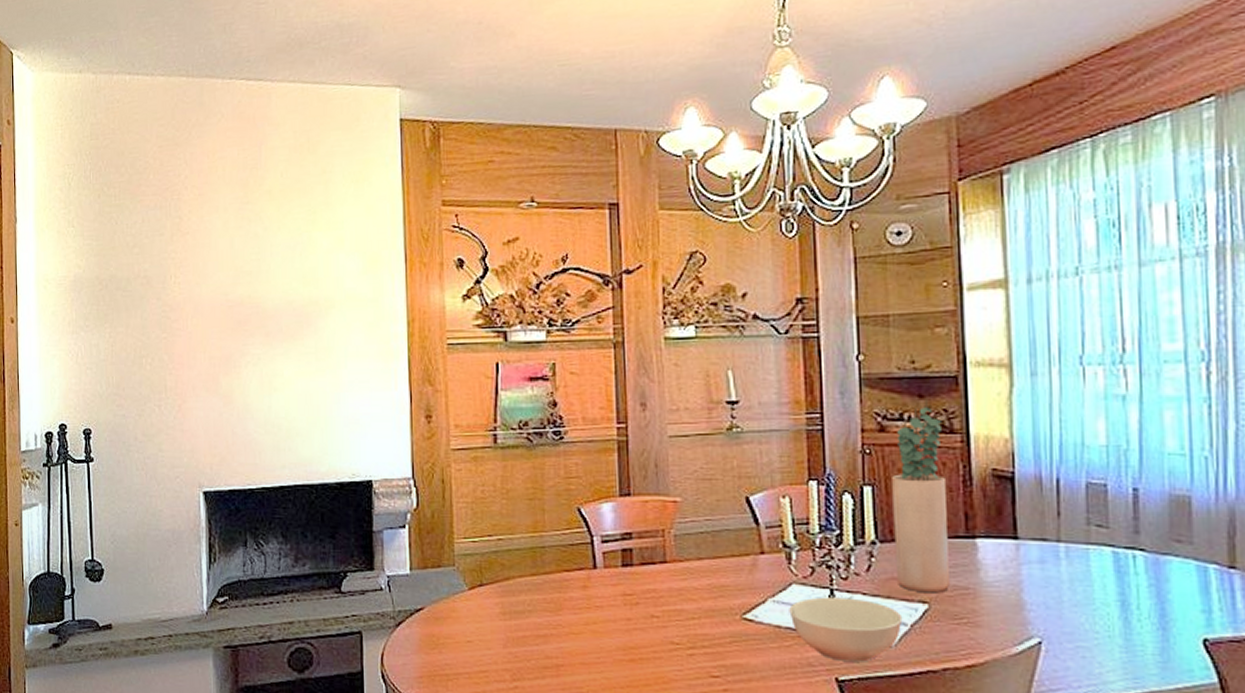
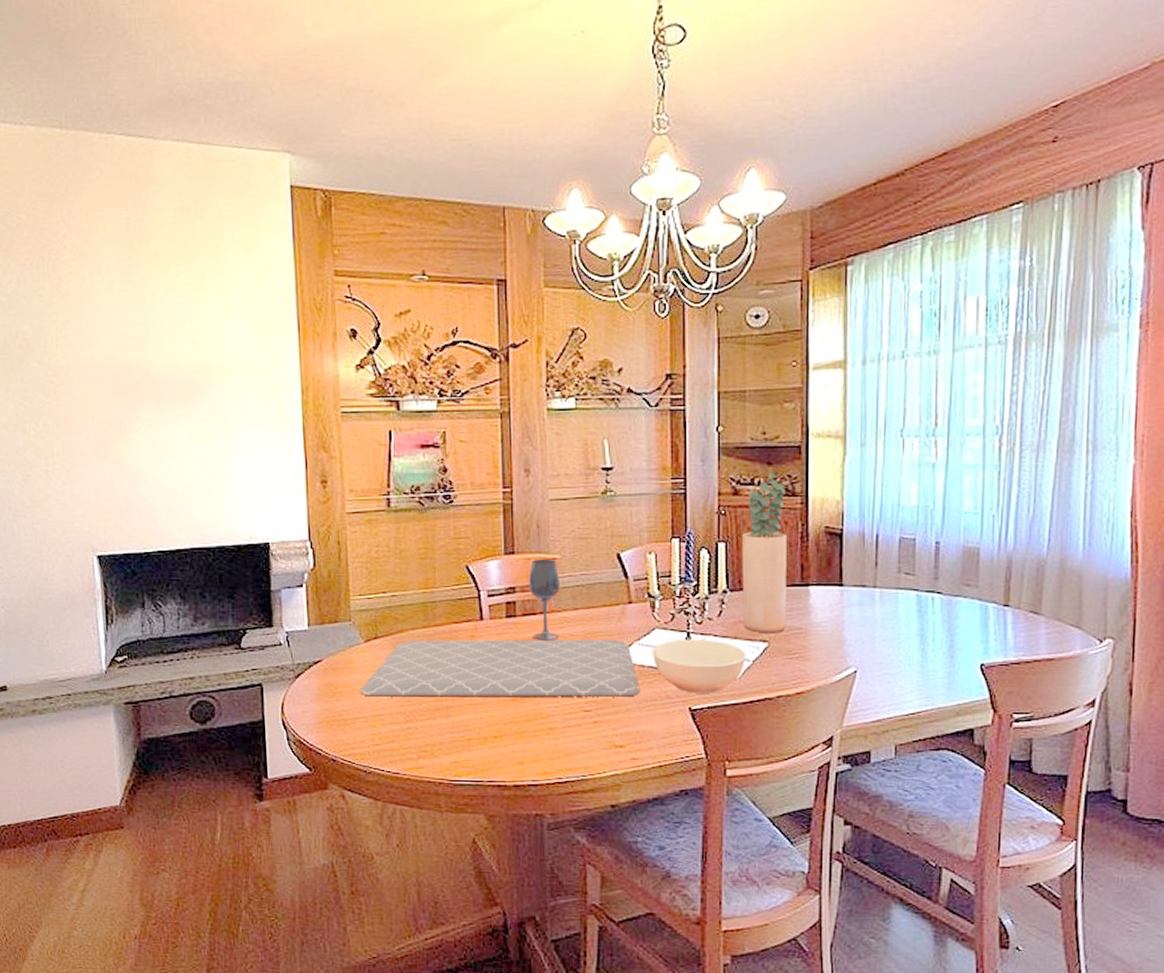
placemat: none [463,589,777,663] -> present [359,639,640,697]
wineglass: none [646,501,682,594] -> present [529,558,561,641]

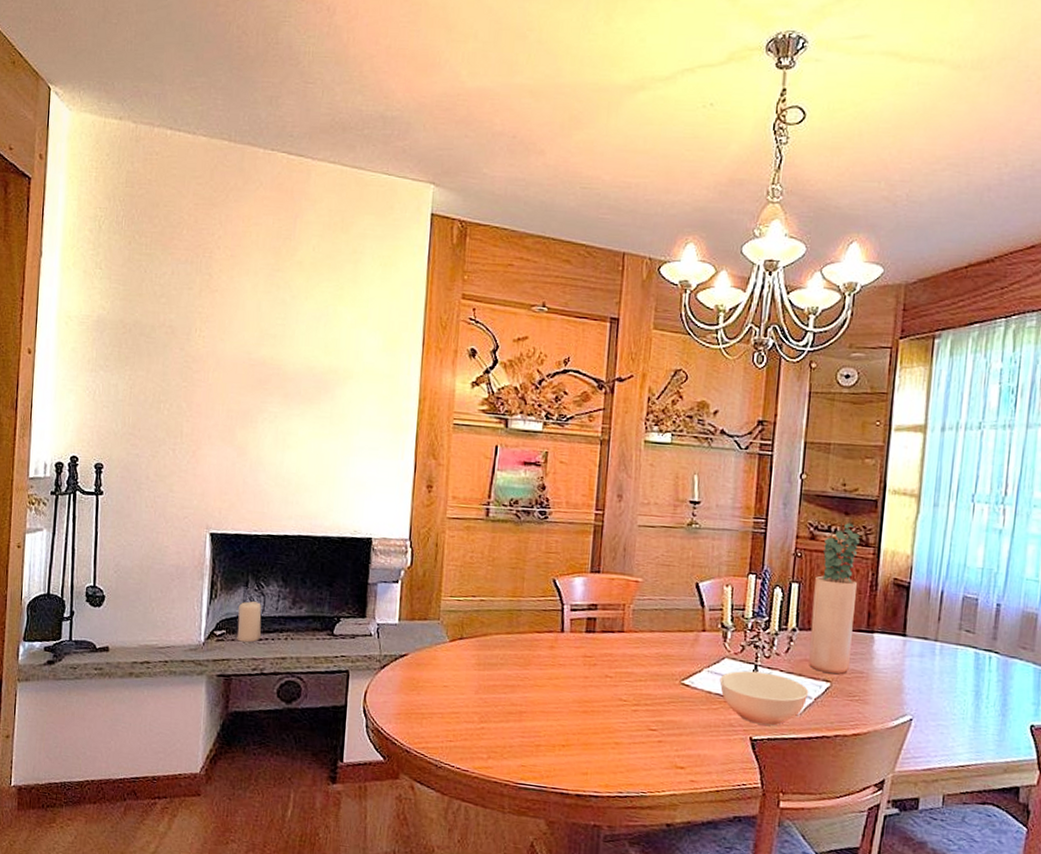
candle: none [138,621,166,666] -> present [237,601,262,643]
placemat: present [359,639,640,697] -> none [440,644,706,721]
wineglass: present [529,558,561,641] -> none [609,580,641,659]

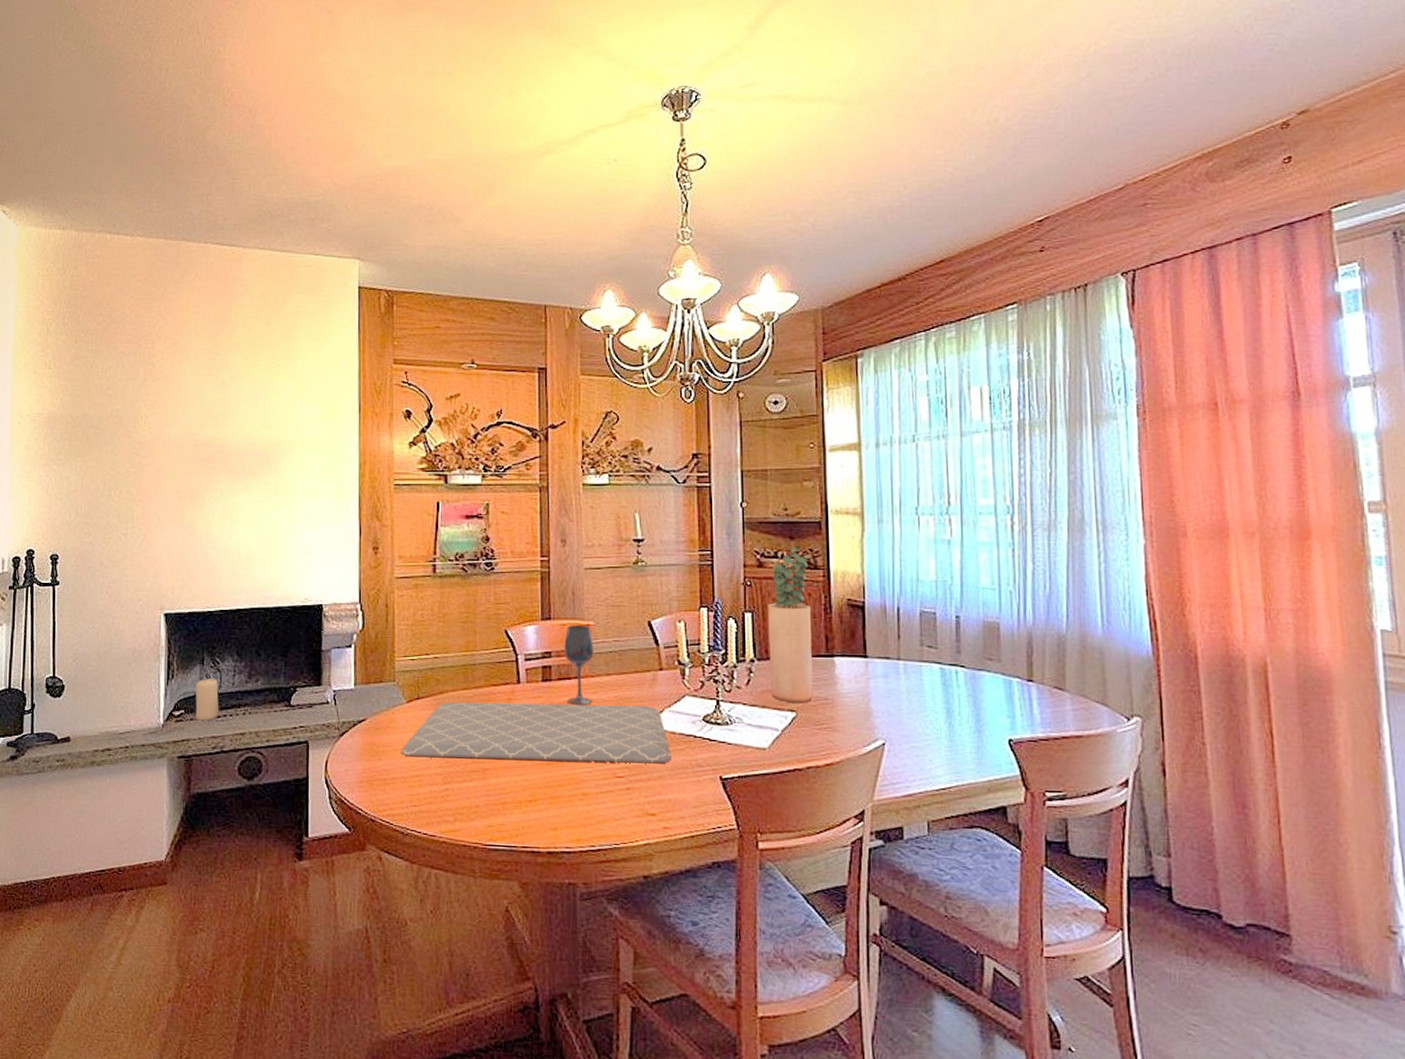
placemat: none [440,644,706,721] -> present [400,702,672,764]
wineglass: none [609,580,641,659] -> present [564,624,594,705]
bowl: present [719,670,809,726] -> none [682,707,775,762]

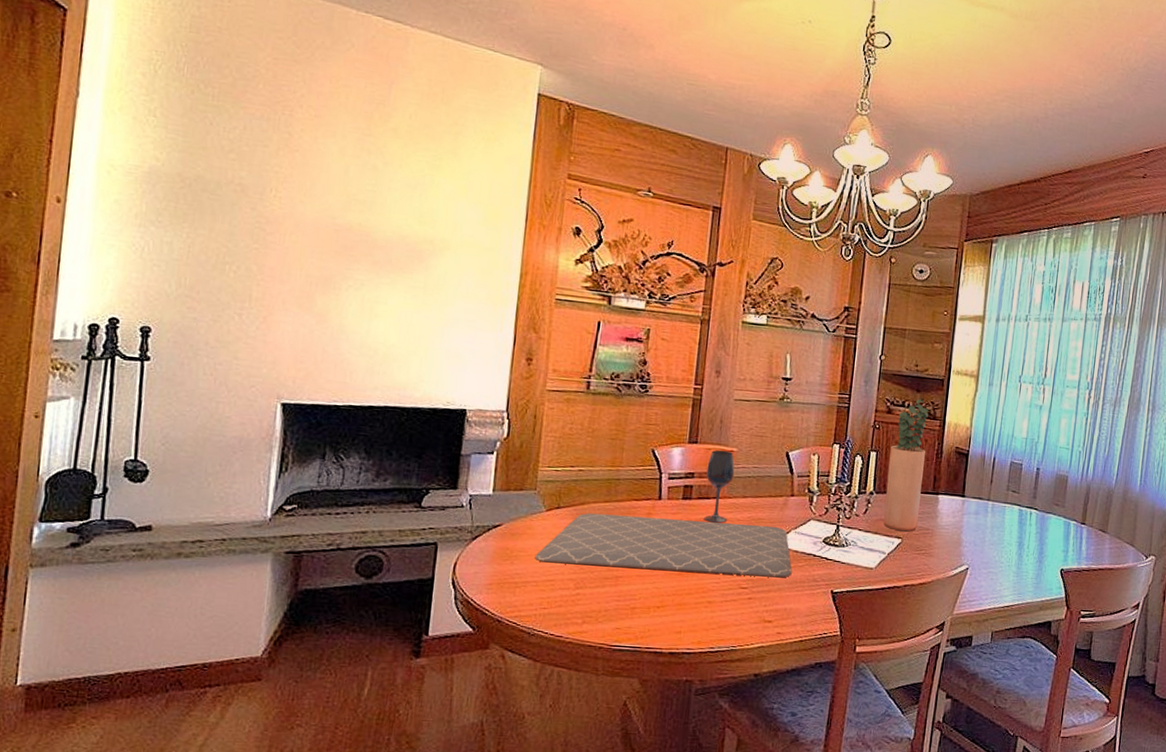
candle: present [195,678,220,721] -> none [310,473,340,517]

